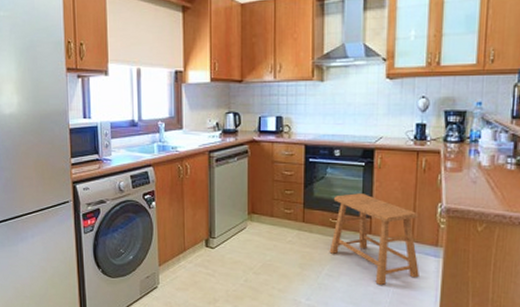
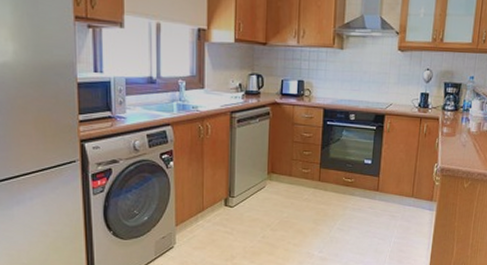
stool: present [329,193,419,285] -> none [341,154,419,236]

